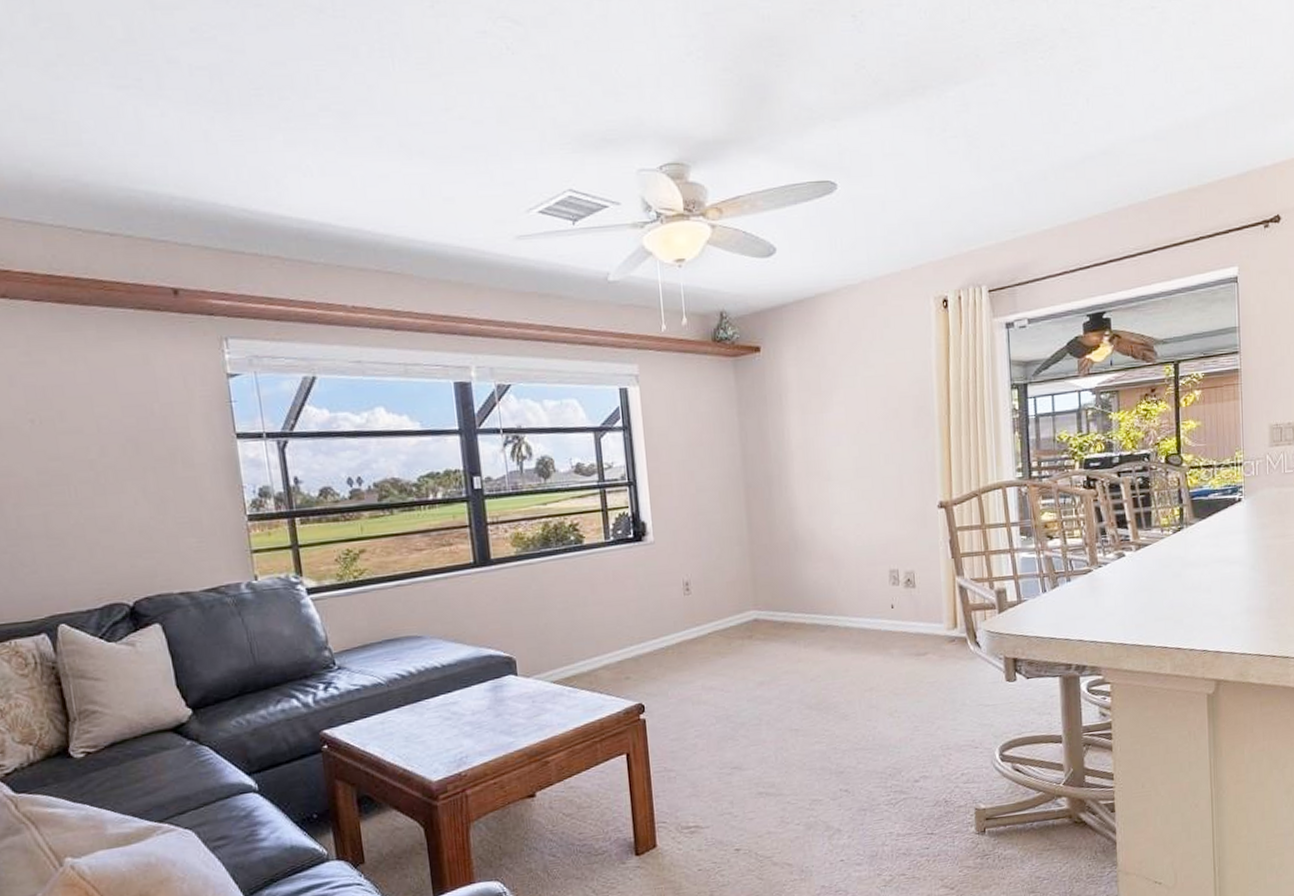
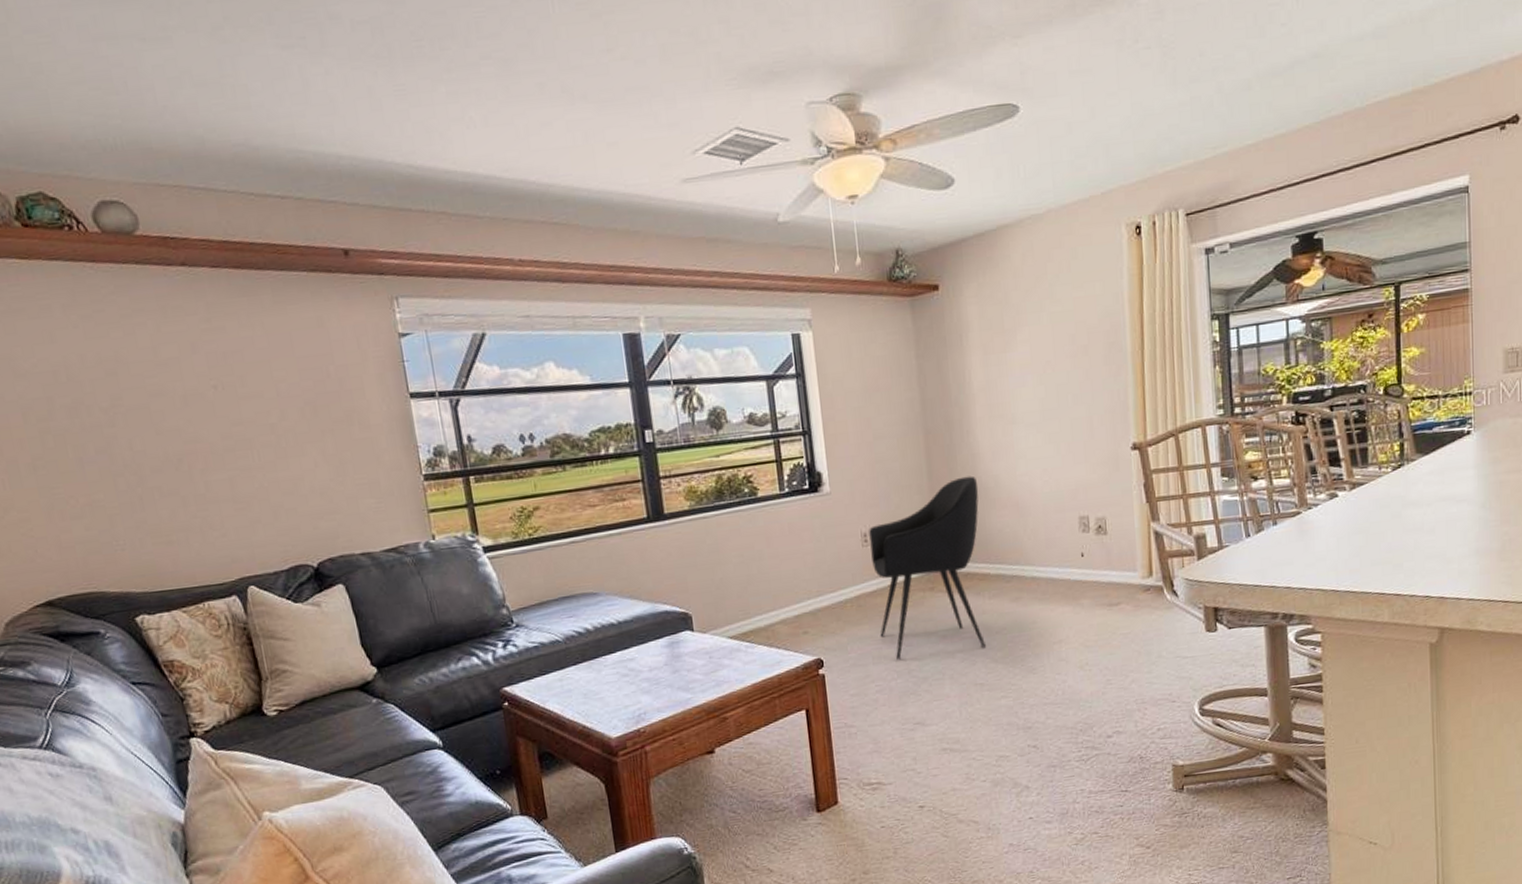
armchair: none [691,529,802,705] -> present [869,476,987,660]

